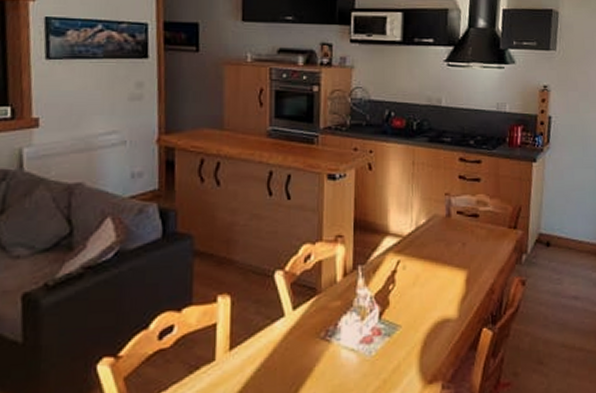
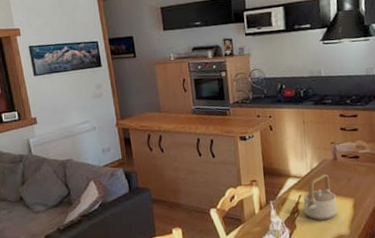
teapot: none [402,233,446,298] -> present [303,173,338,221]

